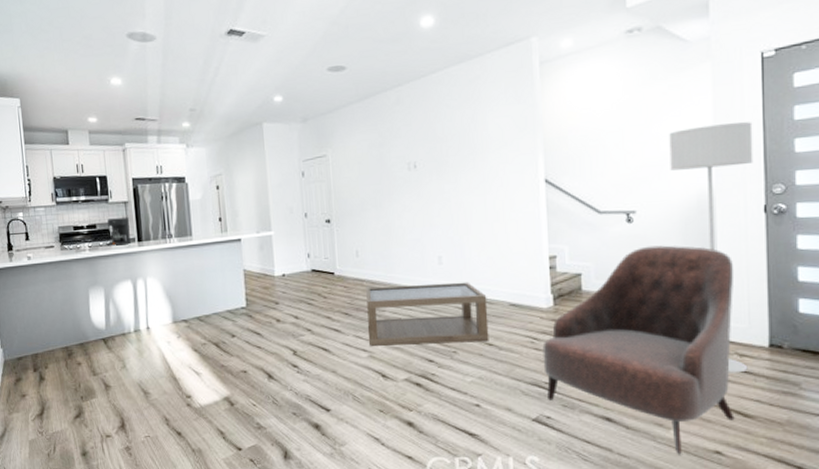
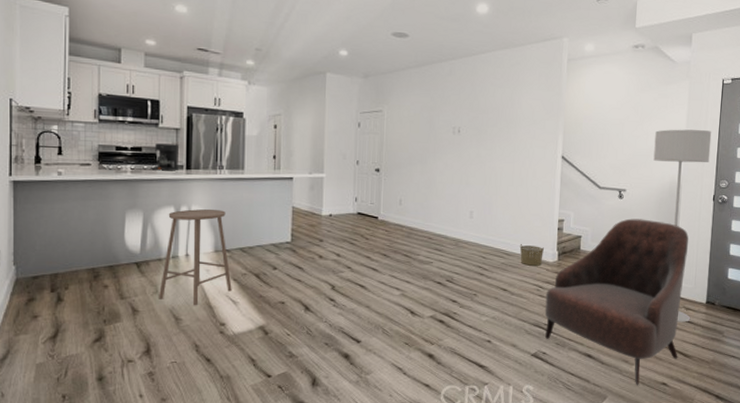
stool: none [126,280,194,379] -> present [159,209,232,306]
coffee table: present [366,282,489,346] -> none [403,232,506,287]
basket: none [503,289,534,314] -> present [519,244,544,266]

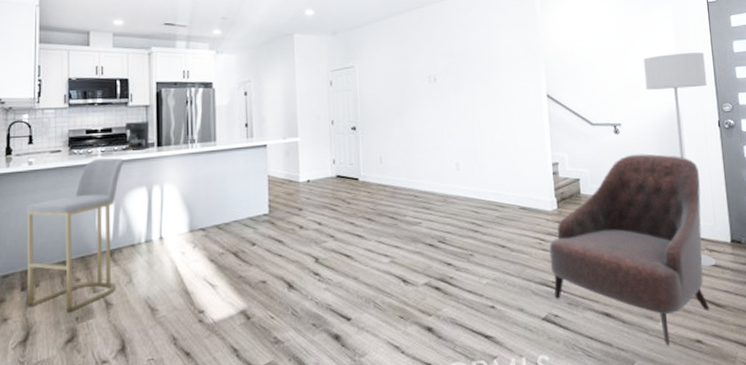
bar stool: none [56,176,154,315] -> present [26,158,124,312]
stool: present [159,209,232,306] -> none [133,186,209,294]
basket: present [519,244,544,266] -> none [513,194,541,217]

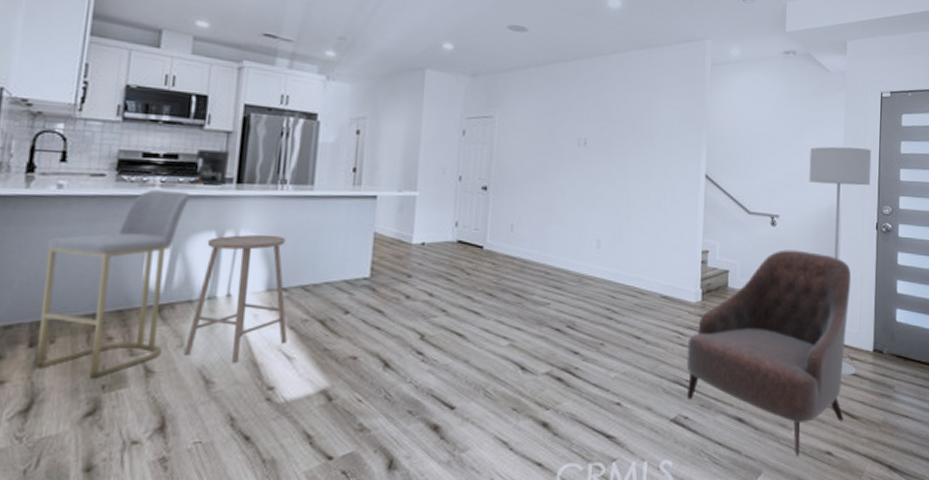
stool: none [133,186,209,294] -> present [184,235,288,364]

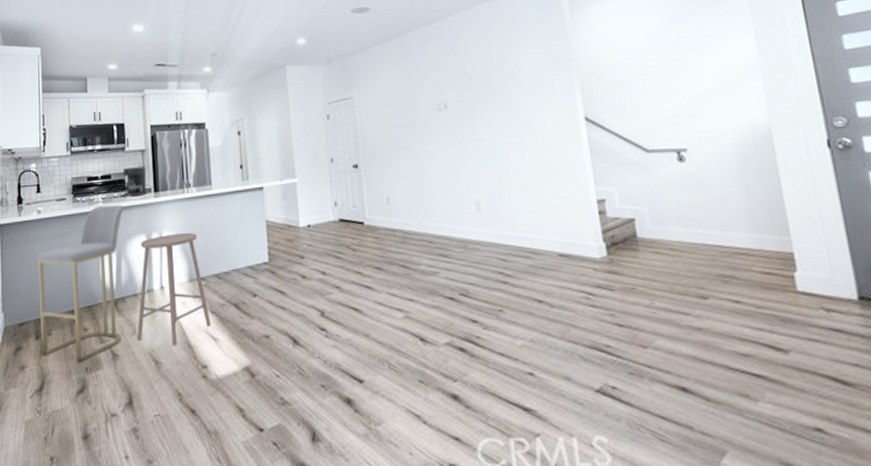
armchair: present [686,249,852,456] -> none [599,185,832,434]
floor lamp: present [809,146,872,375] -> none [712,52,839,332]

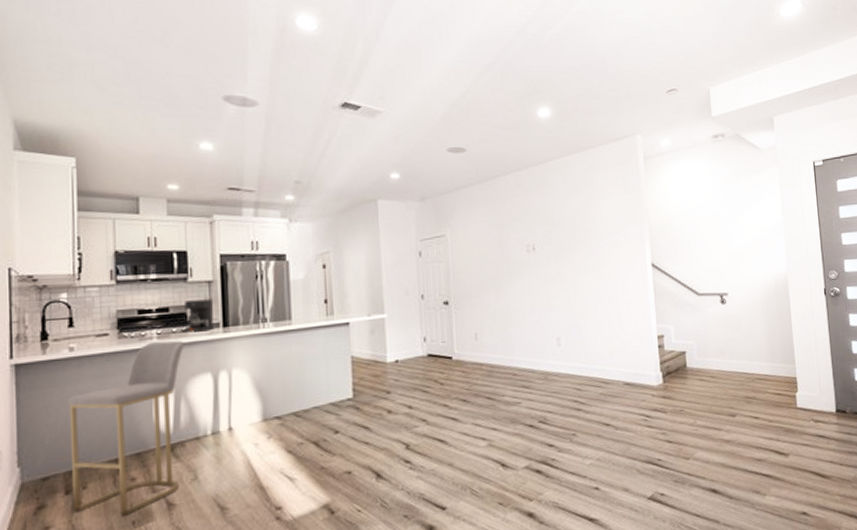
stool: present [137,233,211,347] -> none [199,370,287,490]

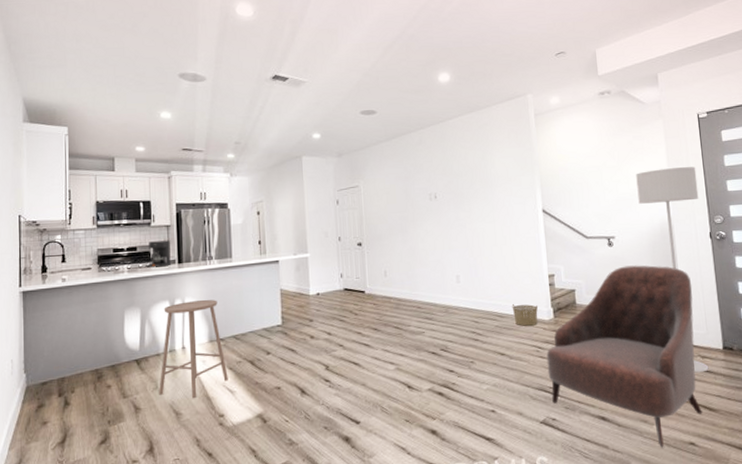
bar stool: present [68,341,185,516] -> none [61,274,149,416]
stool: none [199,370,287,490] -> present [159,300,228,399]
basket: none [617,369,646,393] -> present [511,304,538,326]
armchair: none [654,324,815,520] -> present [546,265,703,448]
floor lamp: none [750,218,822,438] -> present [636,167,709,373]

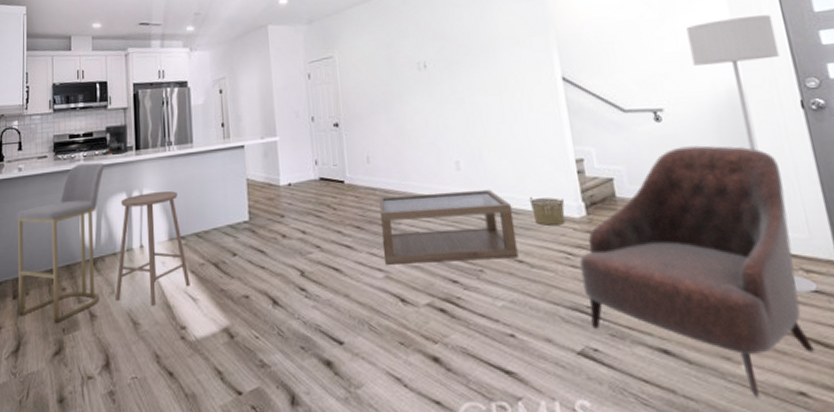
bar stool: none [61,274,149,416] -> present [17,162,105,323]
coffee table: none [393,298,501,359] -> present [379,189,519,265]

